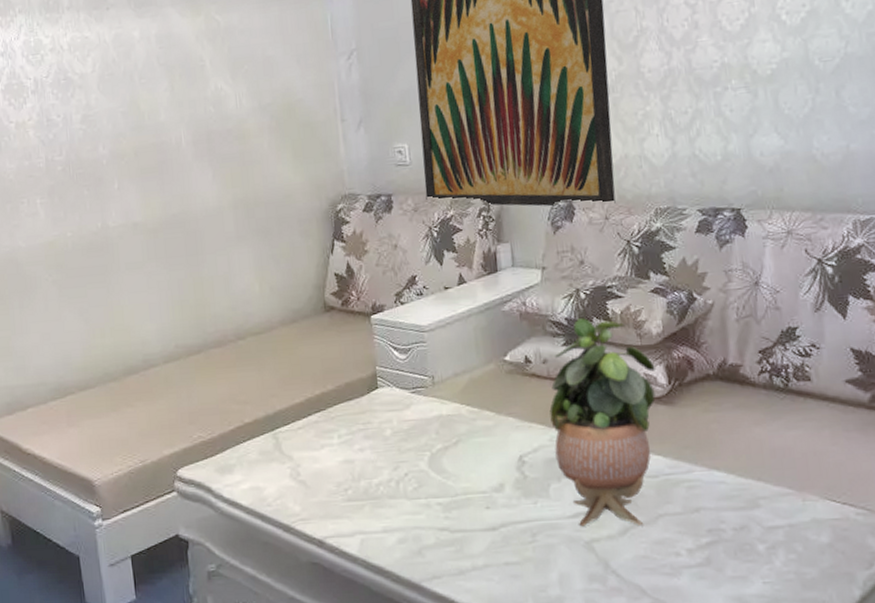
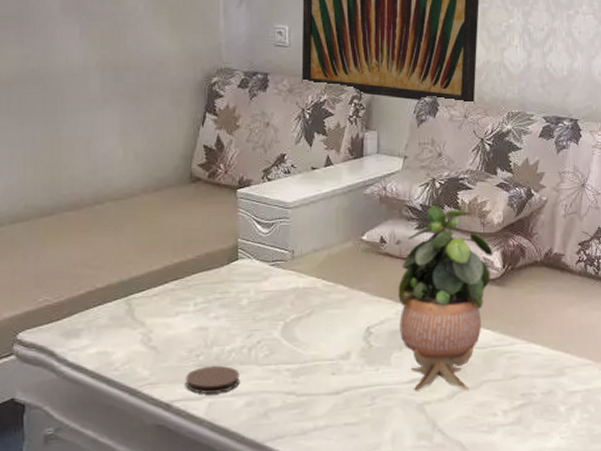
coaster: none [336,499,390,531] -> present [186,365,240,395]

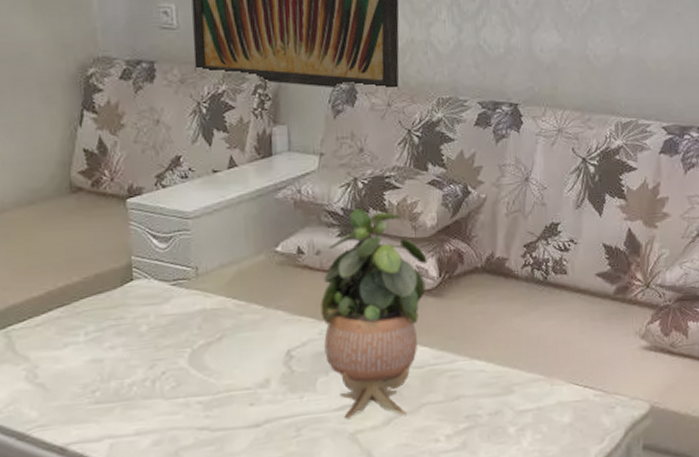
coaster: present [186,365,240,395] -> none [81,401,144,435]

